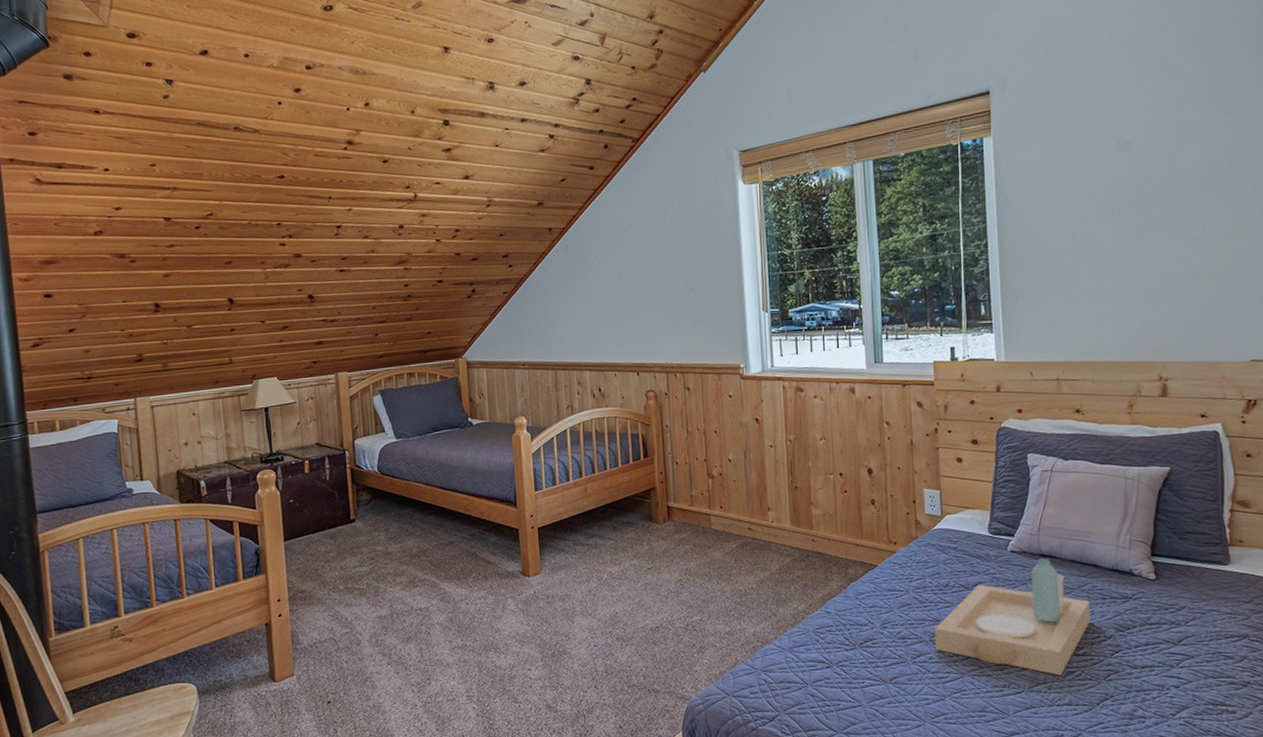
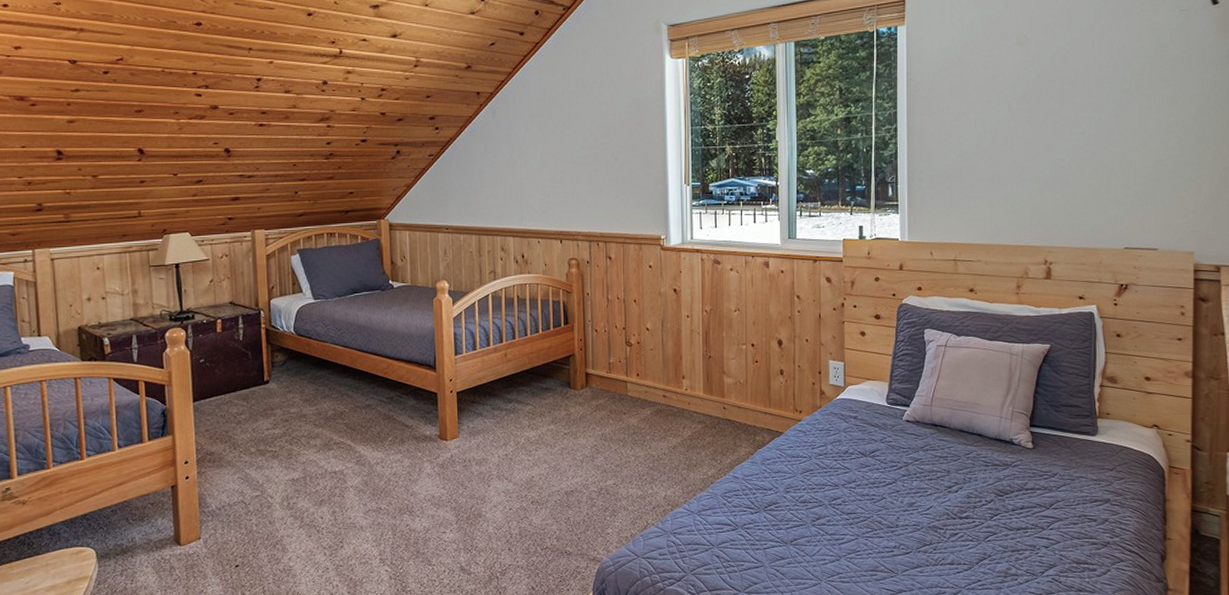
serving tray: present [935,558,1090,676] -> none [834,428,974,537]

